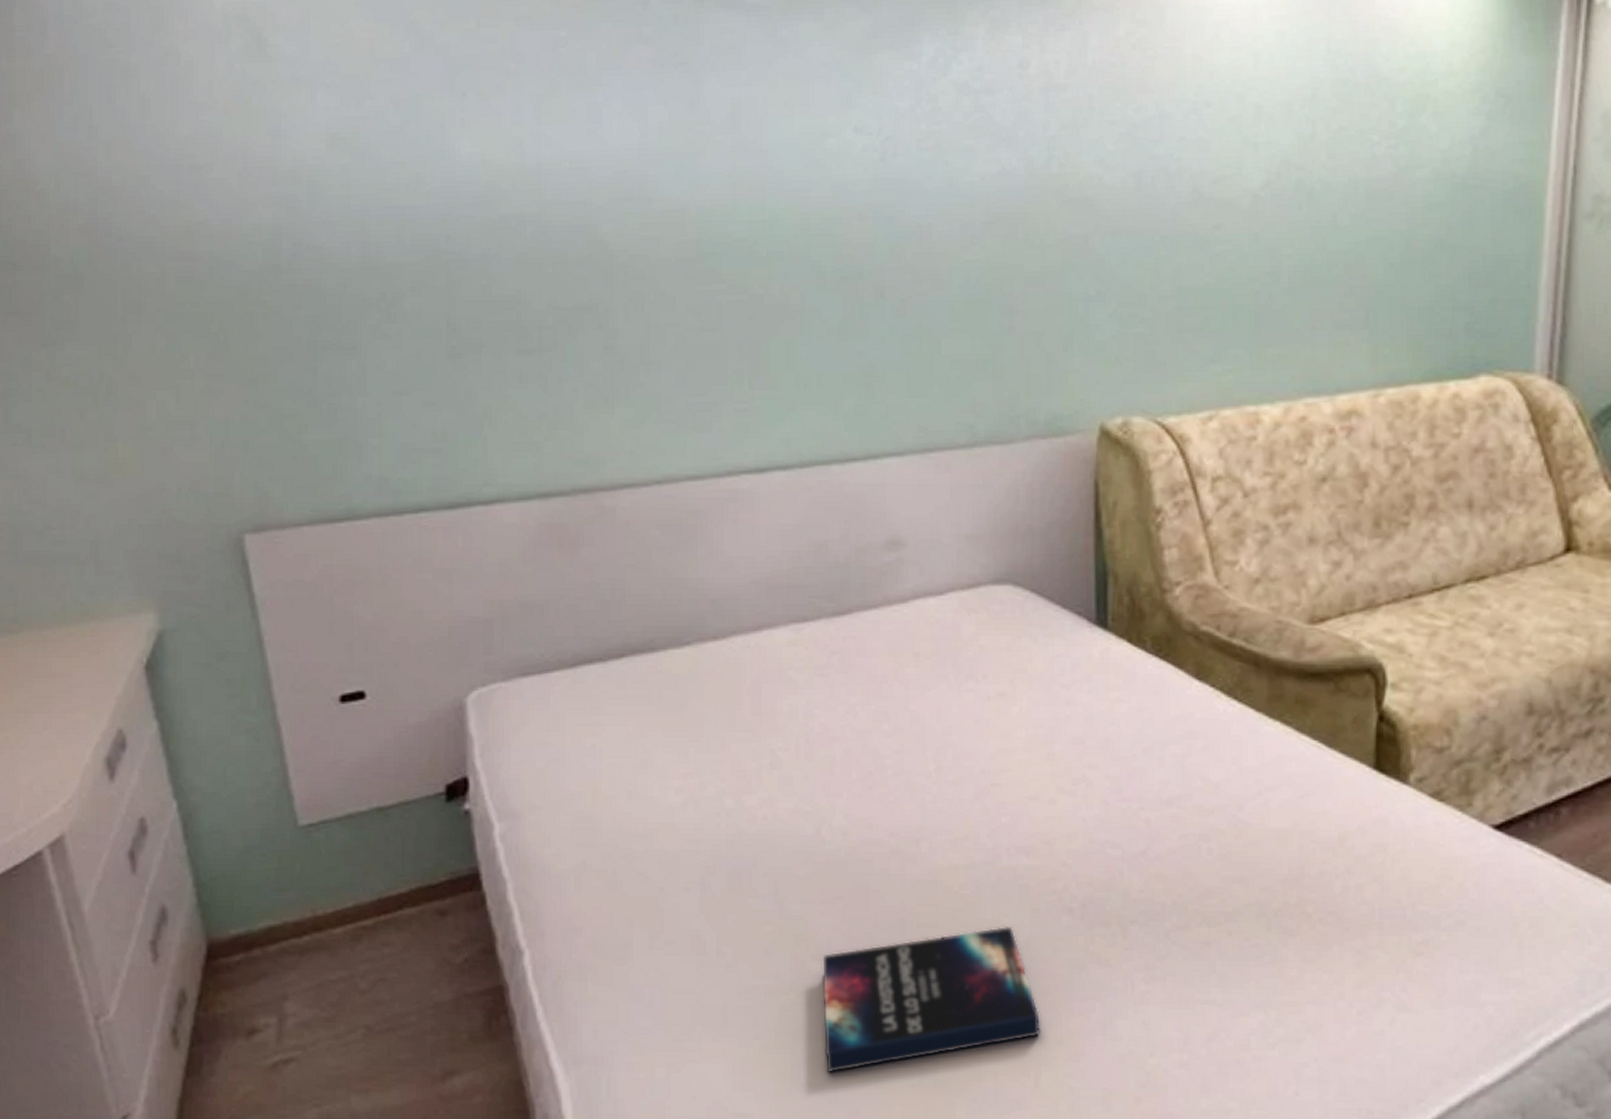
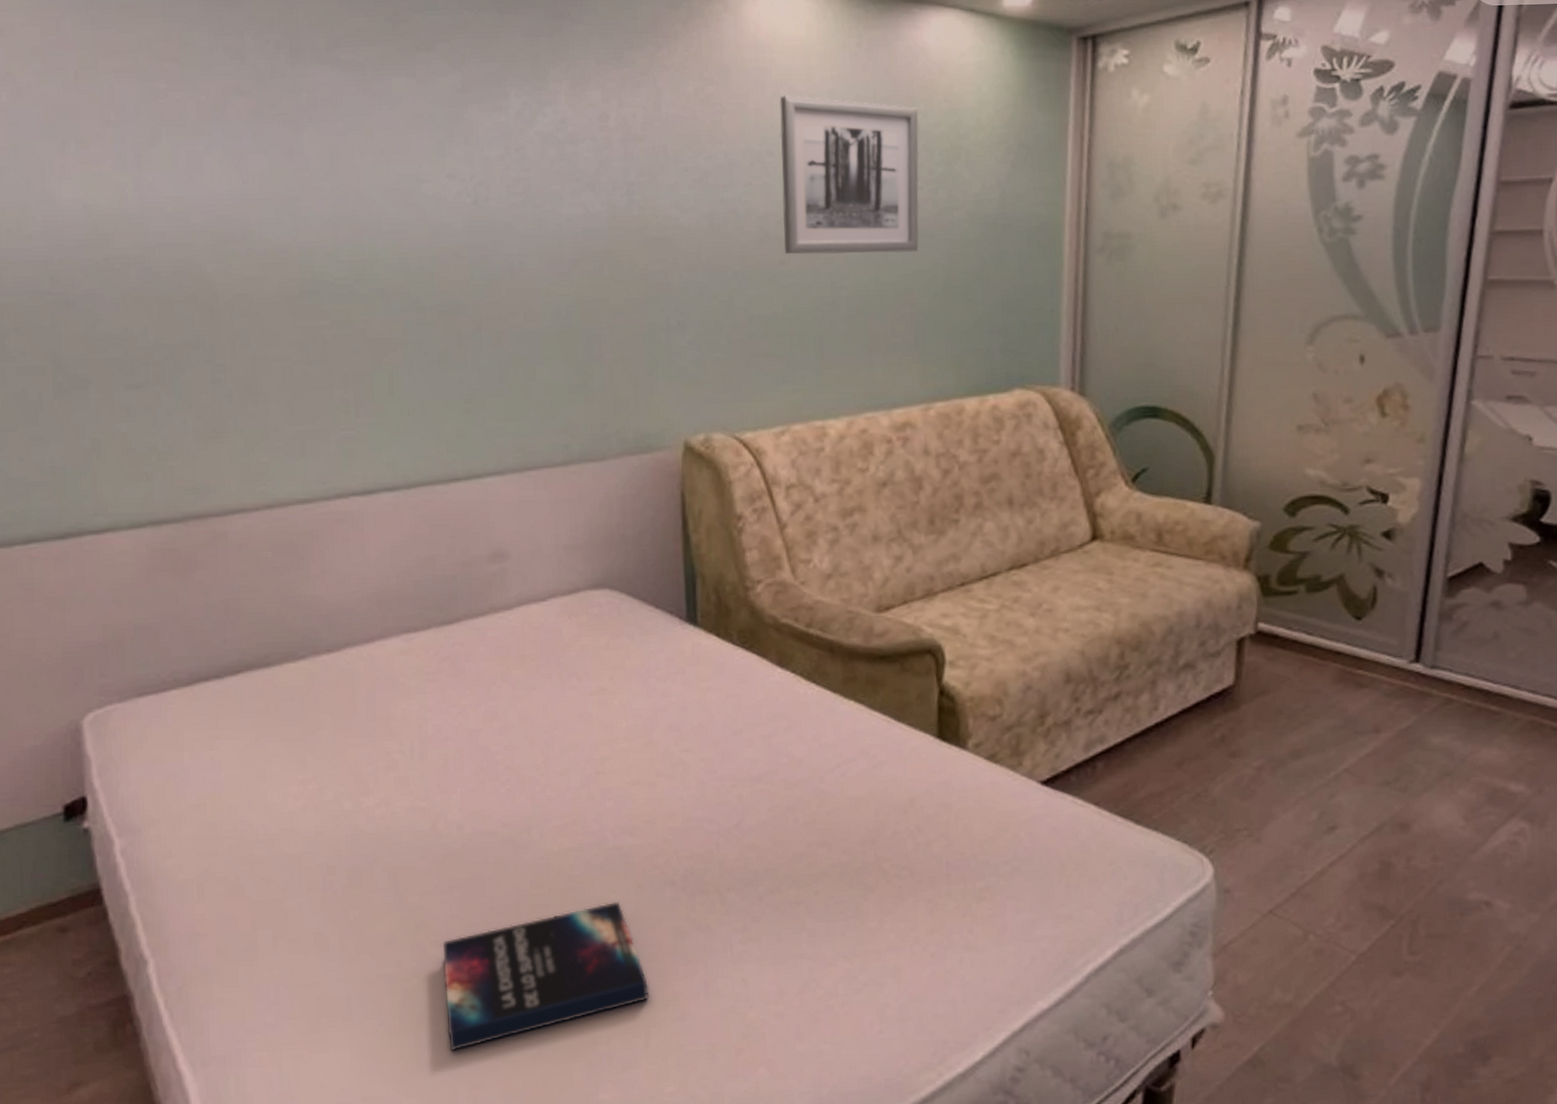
wall art: none [1219,38,1380,218] -> present [779,95,919,255]

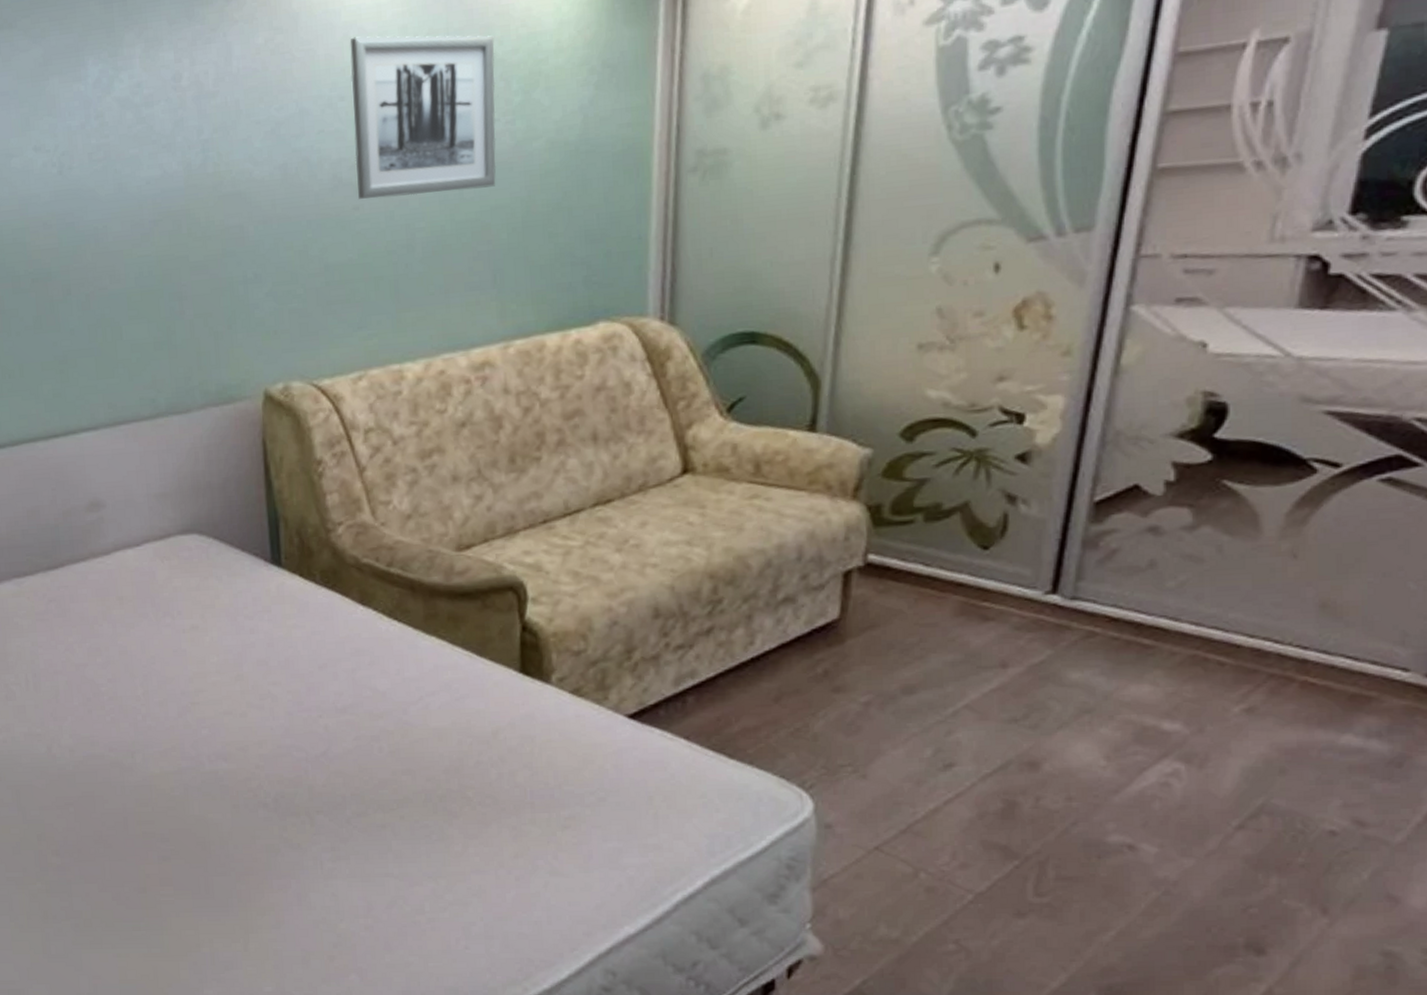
hardback book: present [442,901,650,1051] -> none [61,820,247,946]

